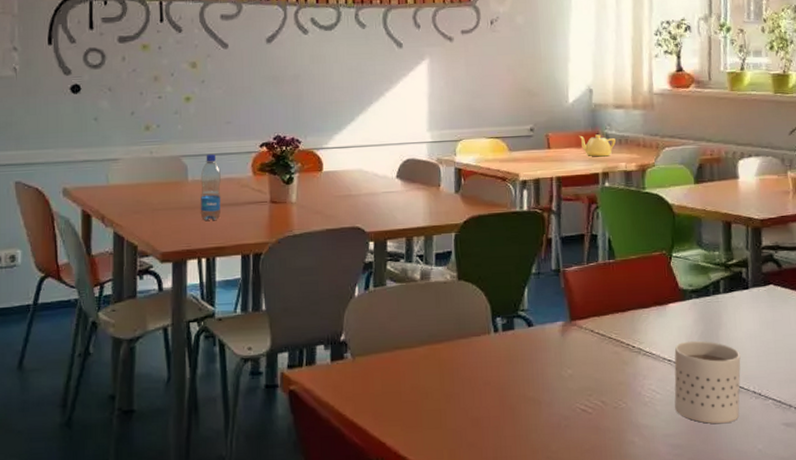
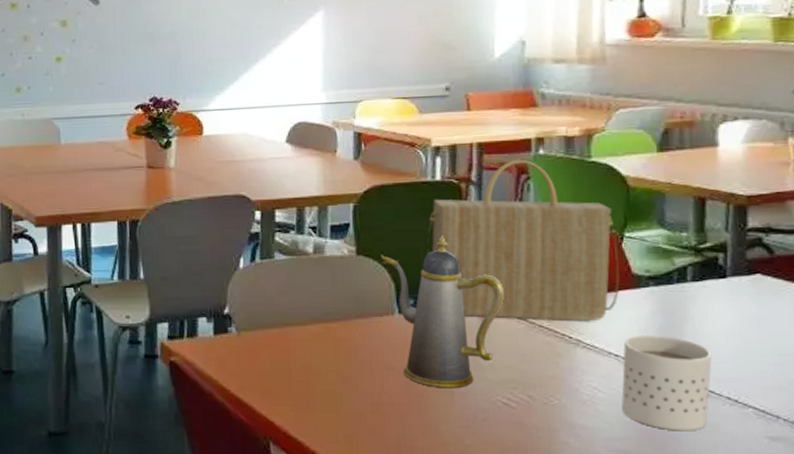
bottle: present [200,154,221,222] -> none [73,116,96,186]
coffee pot: none [478,259,581,400] -> present [380,235,504,389]
shopping bag: none [517,192,670,332] -> present [427,160,620,320]
teapot: present [579,134,617,157] -> none [506,94,555,120]

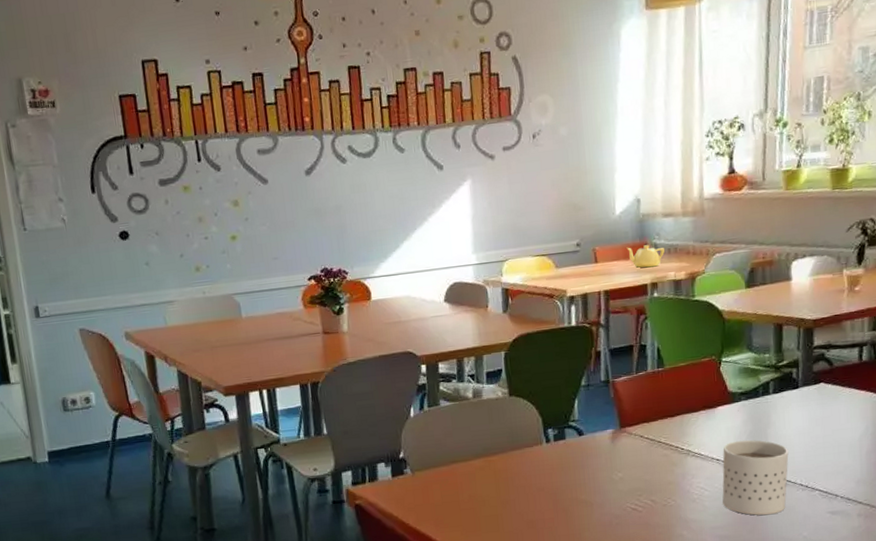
coffee pot: present [380,235,504,389] -> none [529,372,630,502]
shopping bag: present [427,160,620,320] -> none [566,303,719,440]
teapot: none [506,94,555,120] -> present [626,245,665,268]

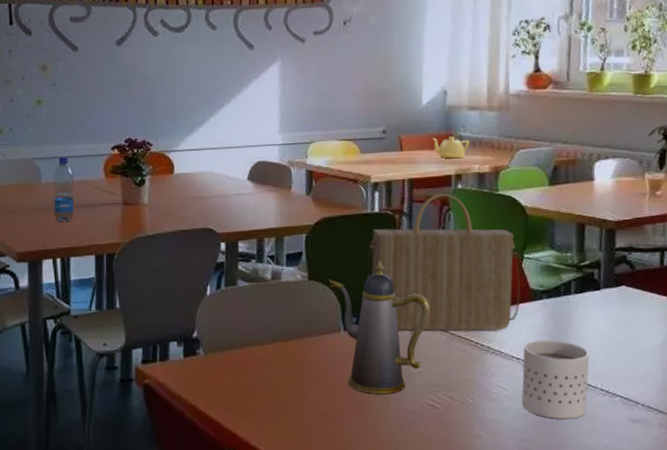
bottle: none [253,290,276,355] -> present [53,156,75,223]
coffee pot: none [529,372,630,502] -> present [328,260,430,395]
shopping bag: none [566,303,719,440] -> present [367,194,520,331]

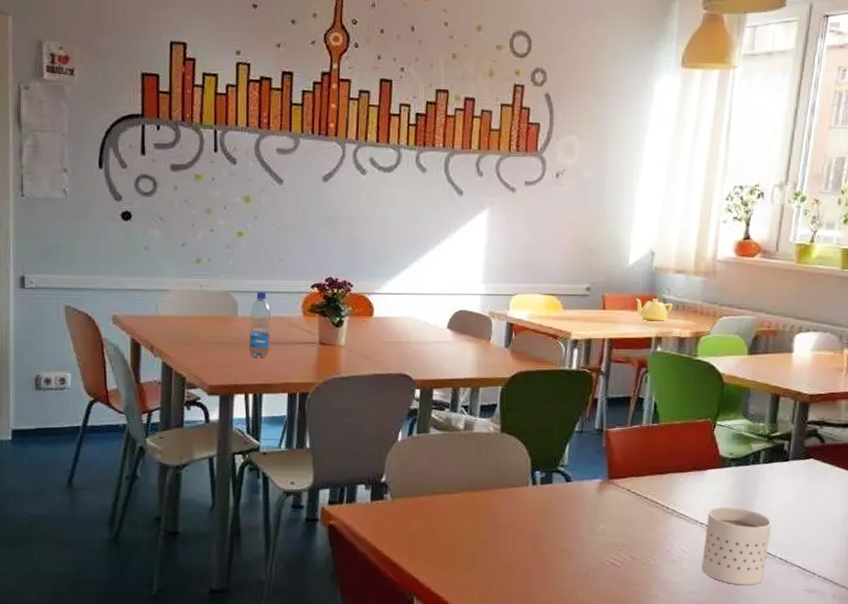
coffee pot: present [328,260,430,395] -> none [520,418,619,550]
shopping bag: present [367,194,520,331] -> none [560,356,711,494]

